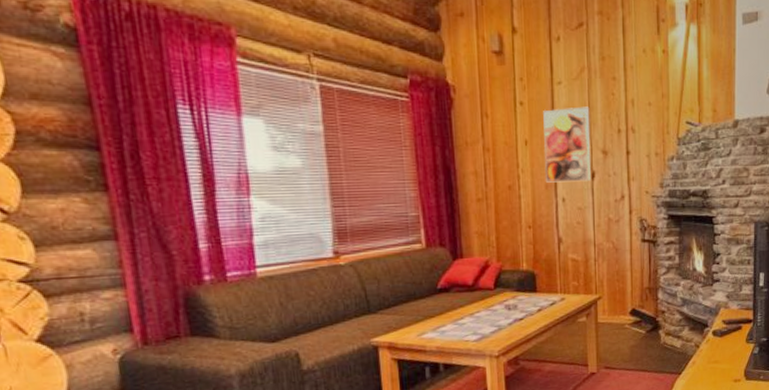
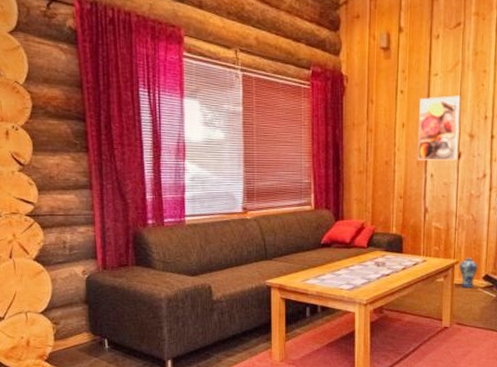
vase: none [602,291,623,326] -> present [459,258,478,288]

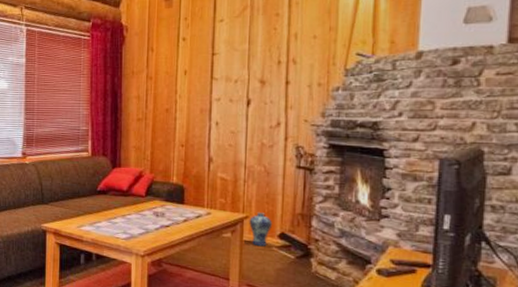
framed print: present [418,95,461,161] -> none [201,41,250,108]

